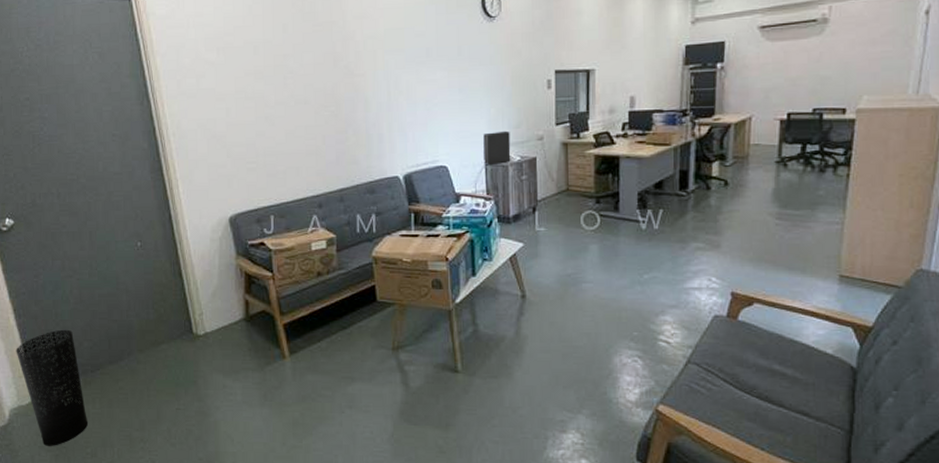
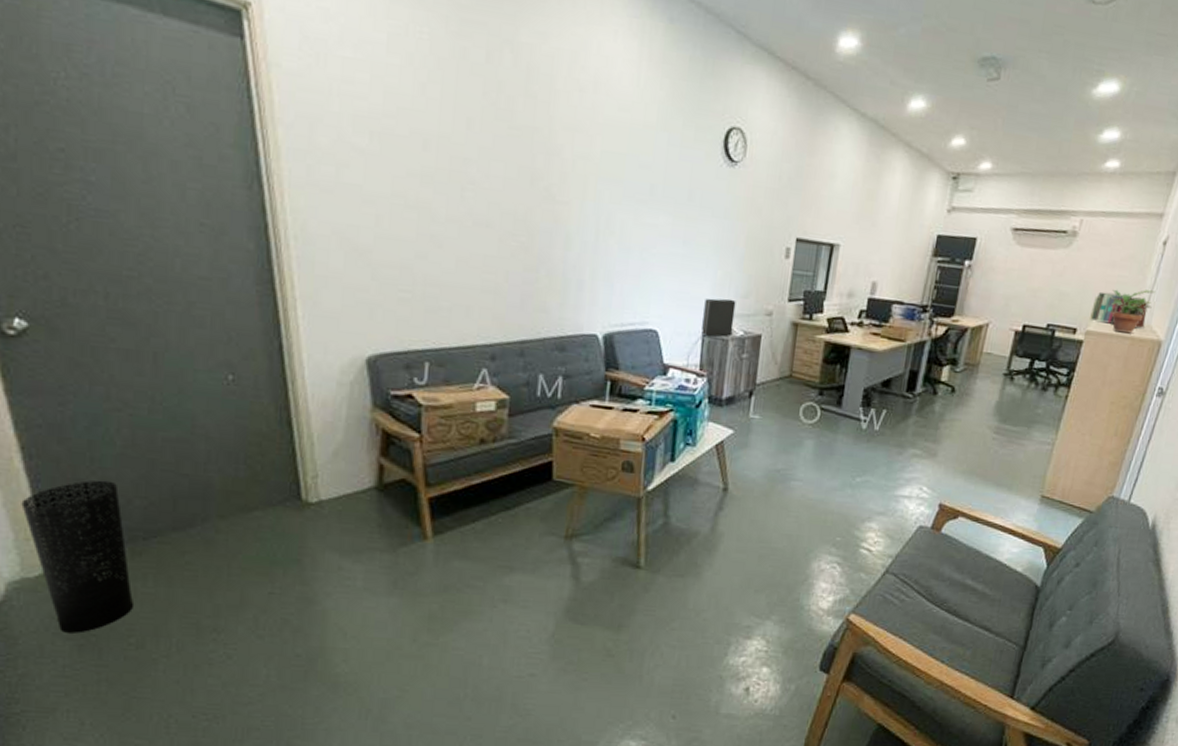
books: none [857,68,922,99] -> present [1089,291,1147,329]
potted plant: none [876,60,927,106] -> present [1110,289,1156,334]

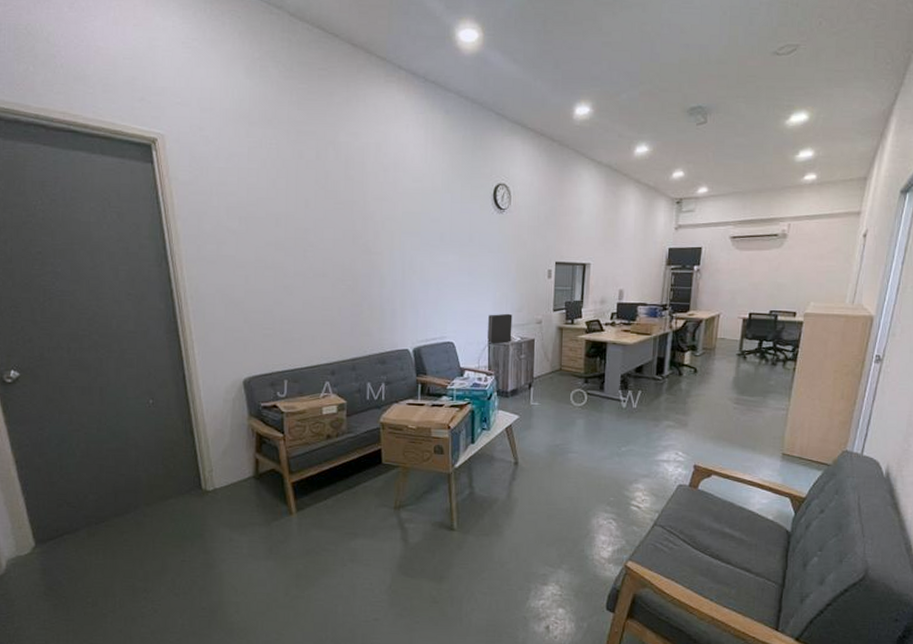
umbrella stand: present [21,480,133,633] -> none [16,482,89,596]
books: present [1089,291,1147,329] -> none [805,280,857,308]
potted plant: present [1110,289,1156,334] -> none [822,275,862,312]

